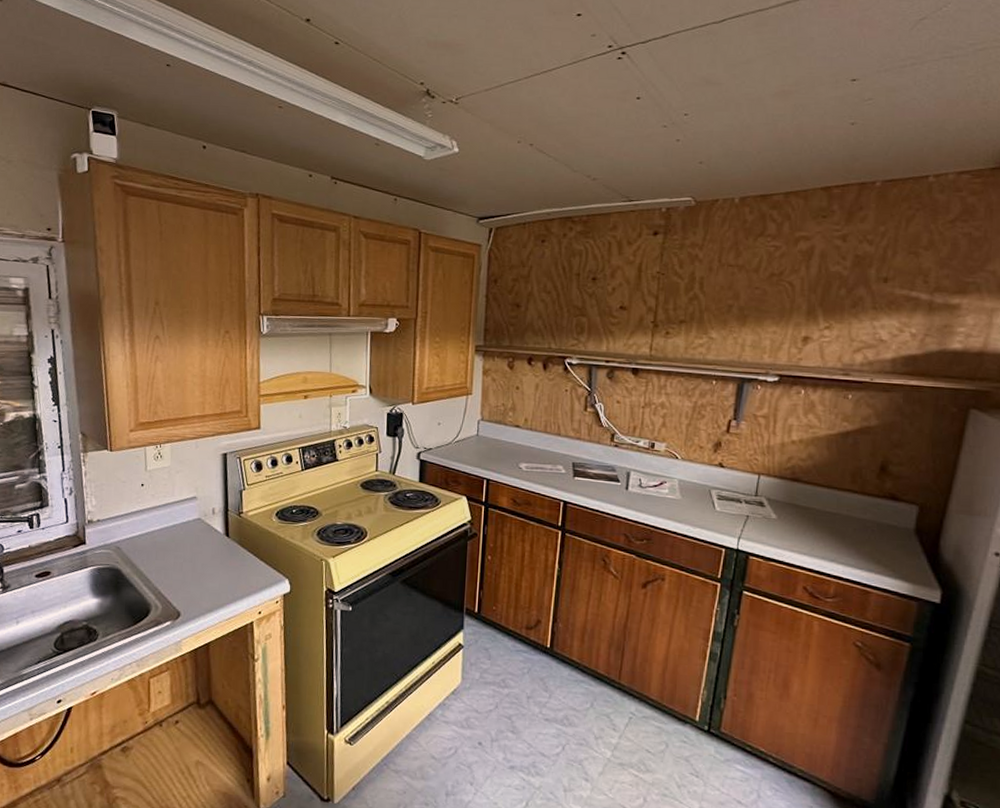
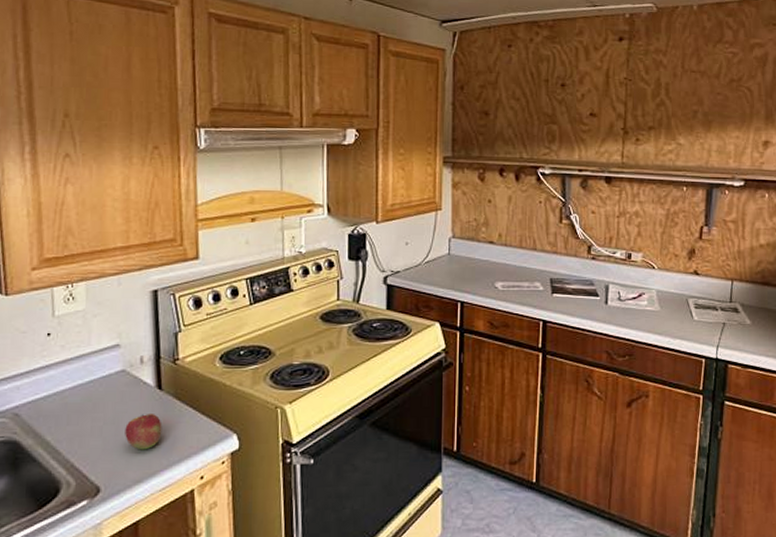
fruit: none [200,555,229,586] -> present [125,413,162,450]

